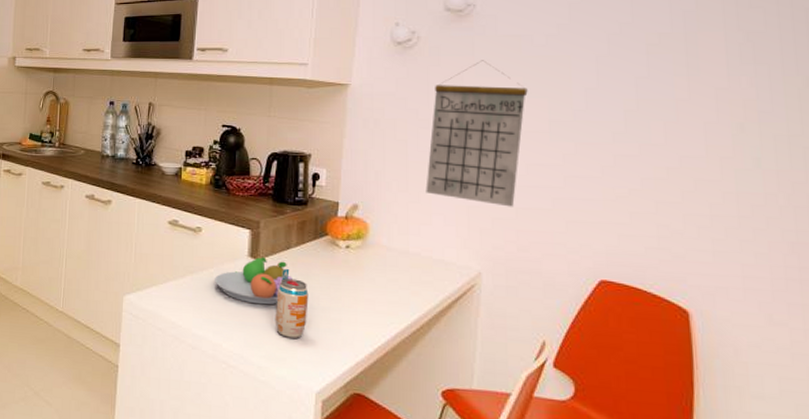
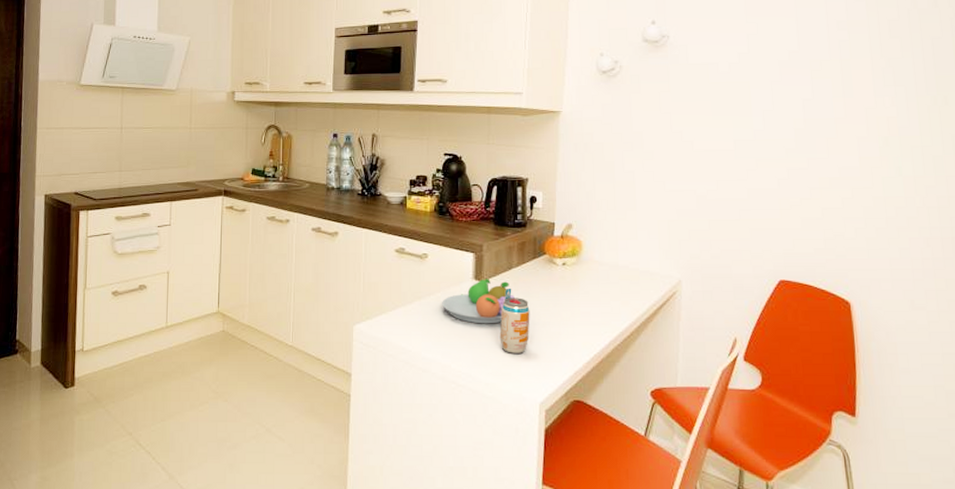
calendar: present [425,60,528,207] -> none [631,86,716,219]

